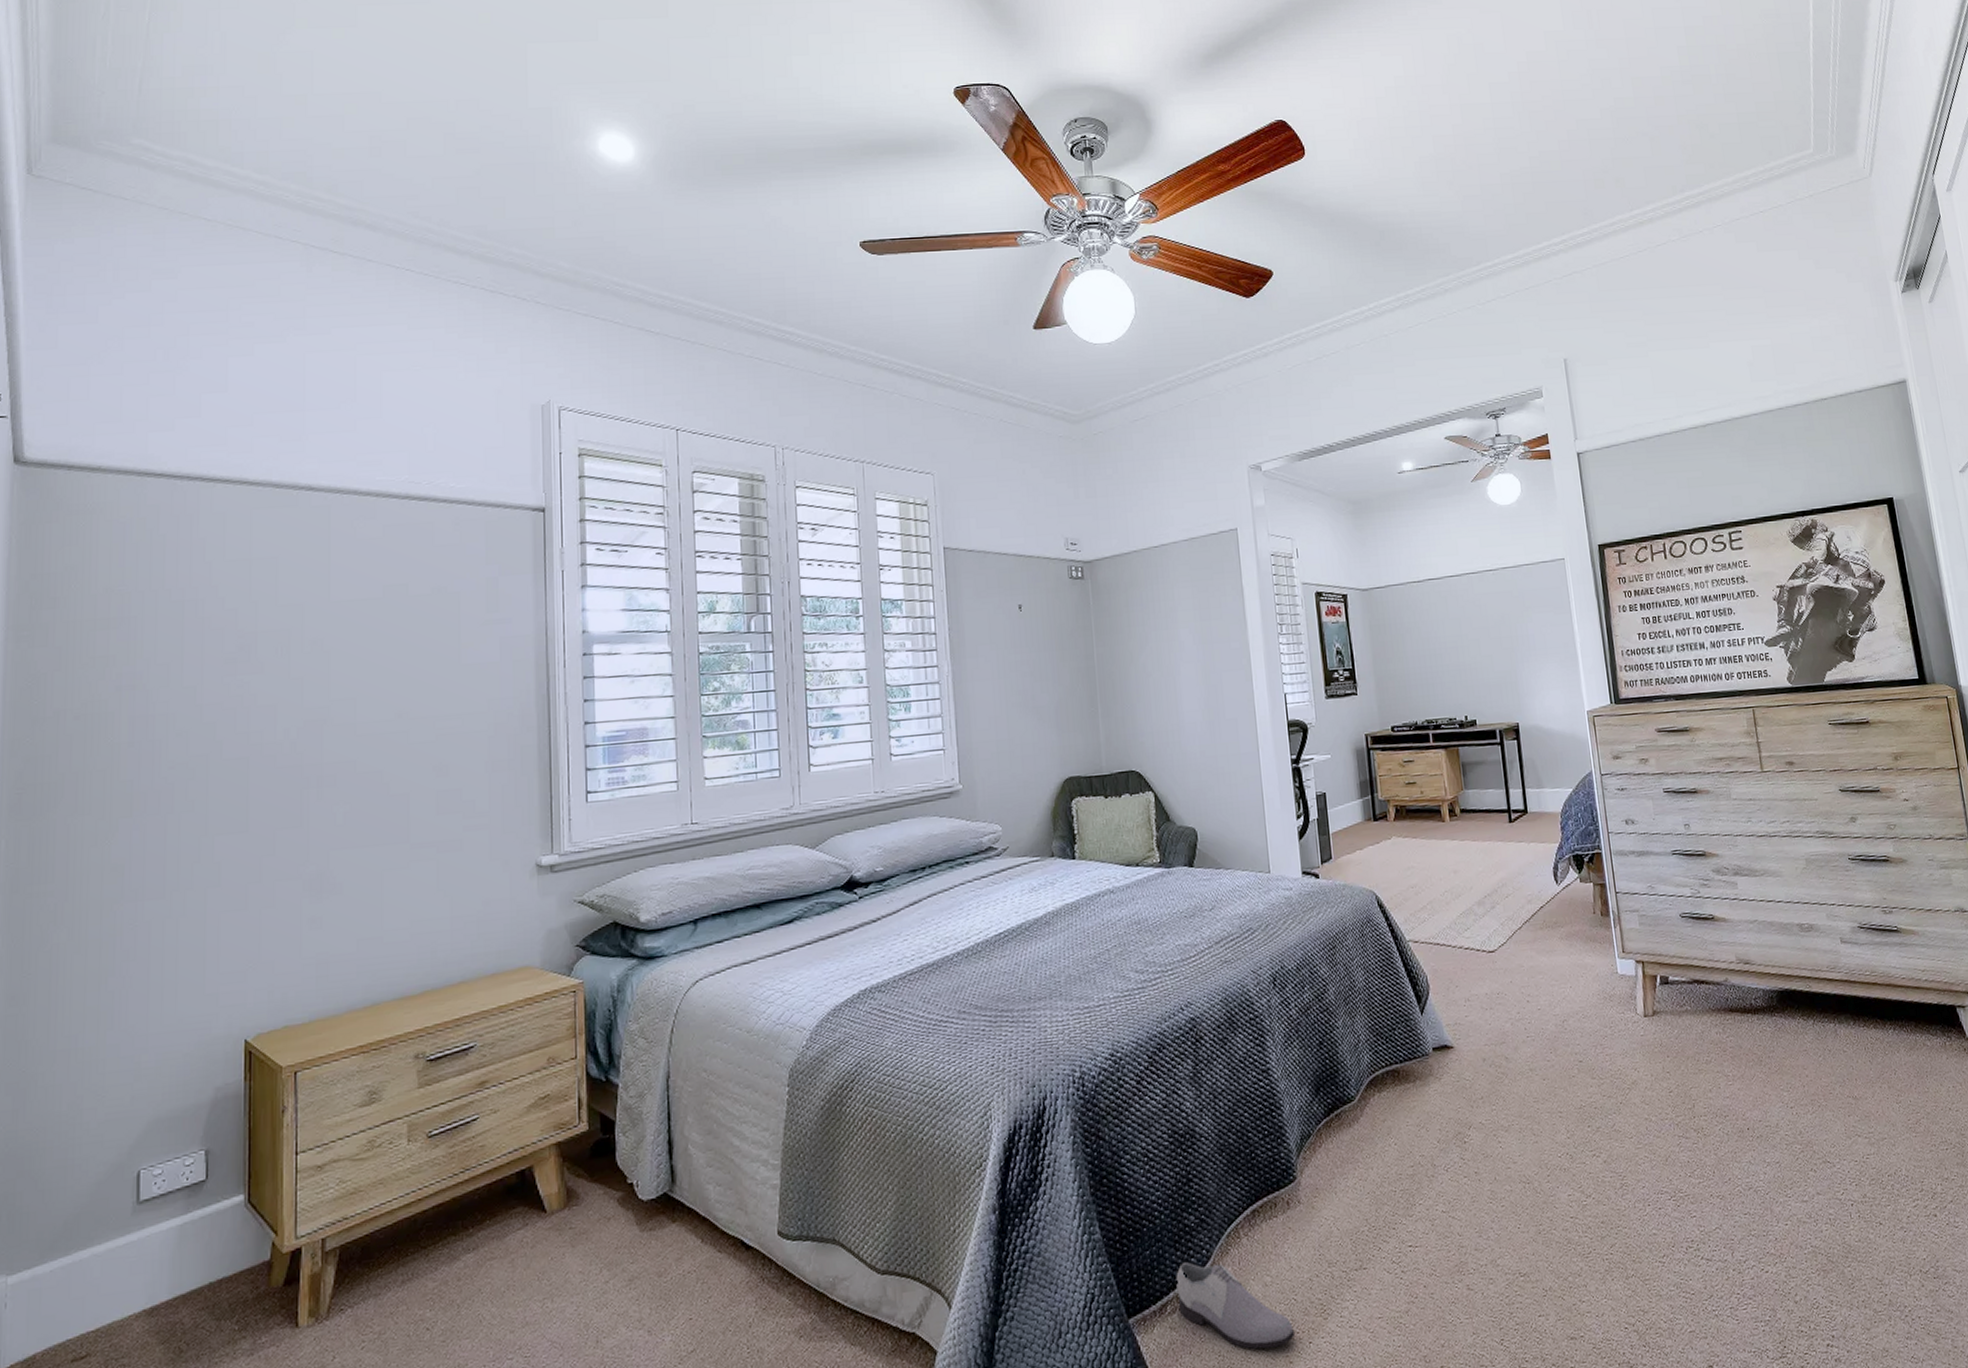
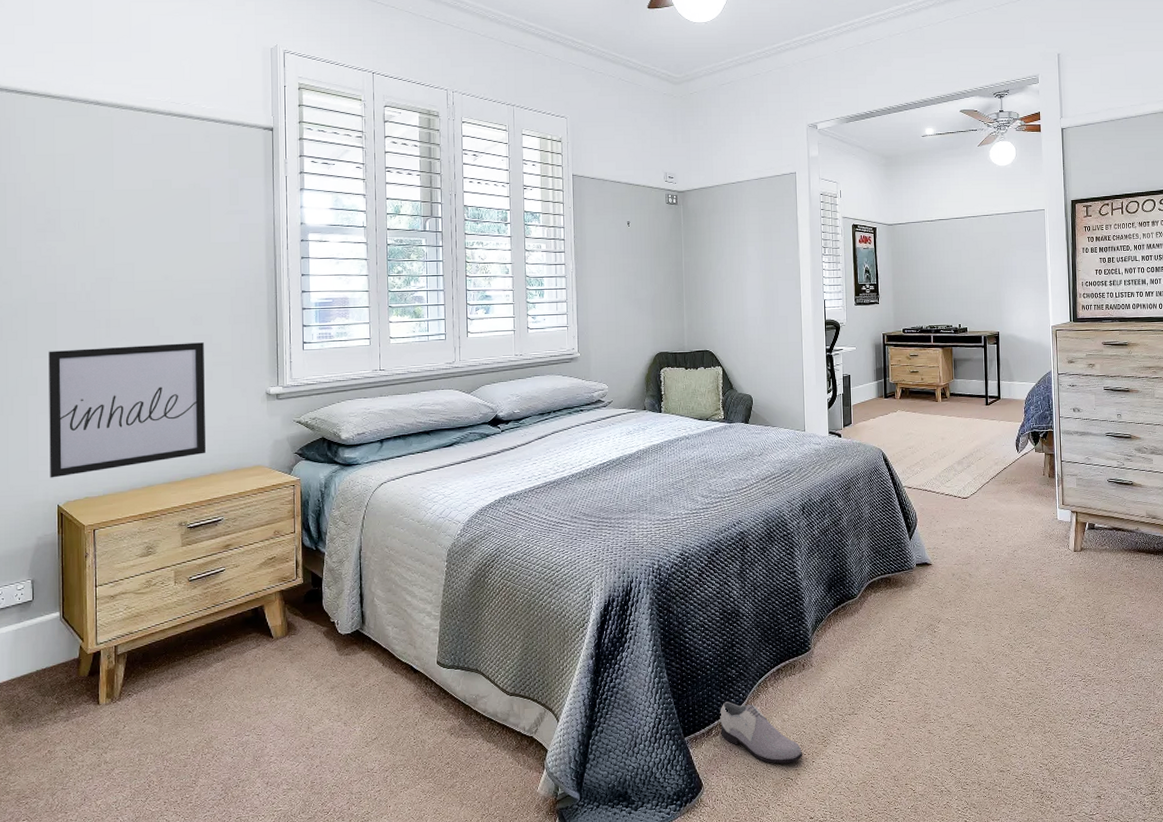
wall art: none [235,800,452,1002] -> present [48,342,205,478]

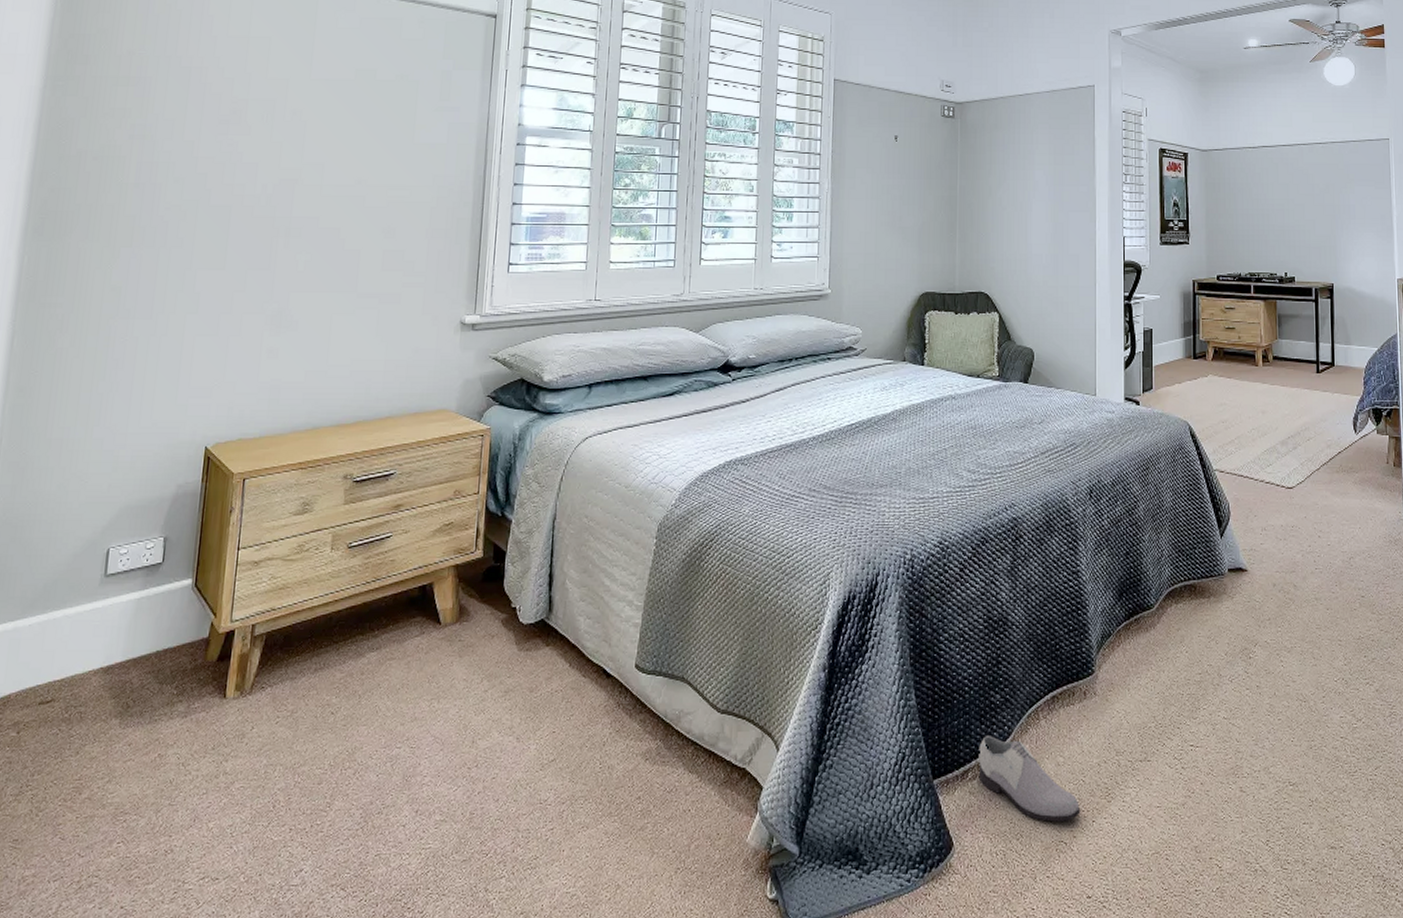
wall art: present [48,342,205,478] -> none [200,259,395,414]

